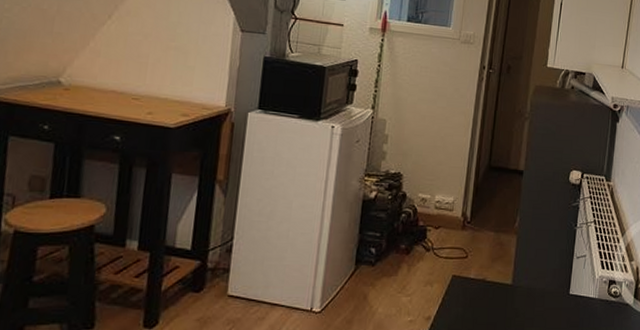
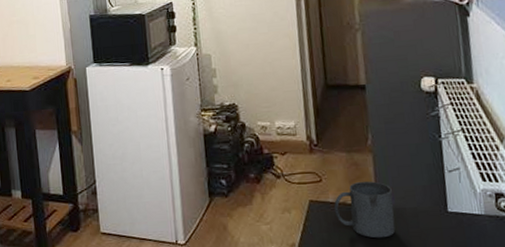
mug: none [474,260,527,315] -> present [334,181,396,239]

